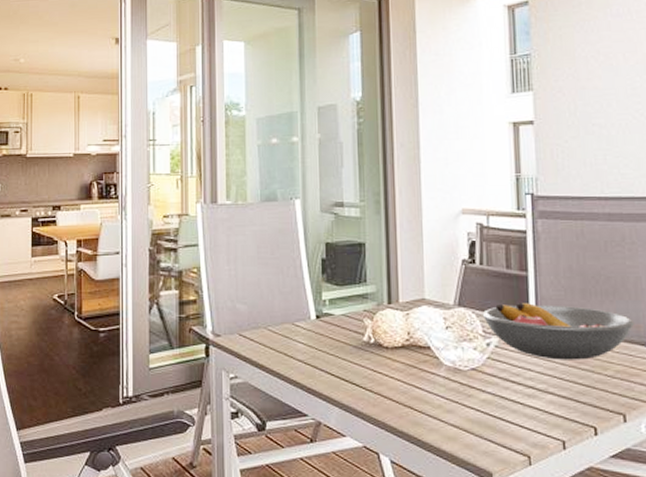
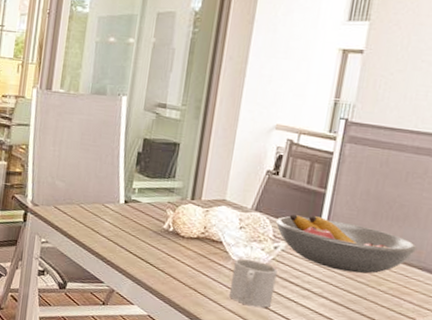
mug: none [448,363,497,417] -> present [230,259,278,308]

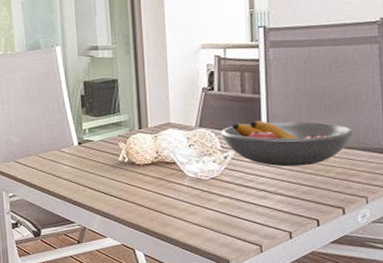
mug: present [230,259,278,308] -> none [191,173,233,217]

